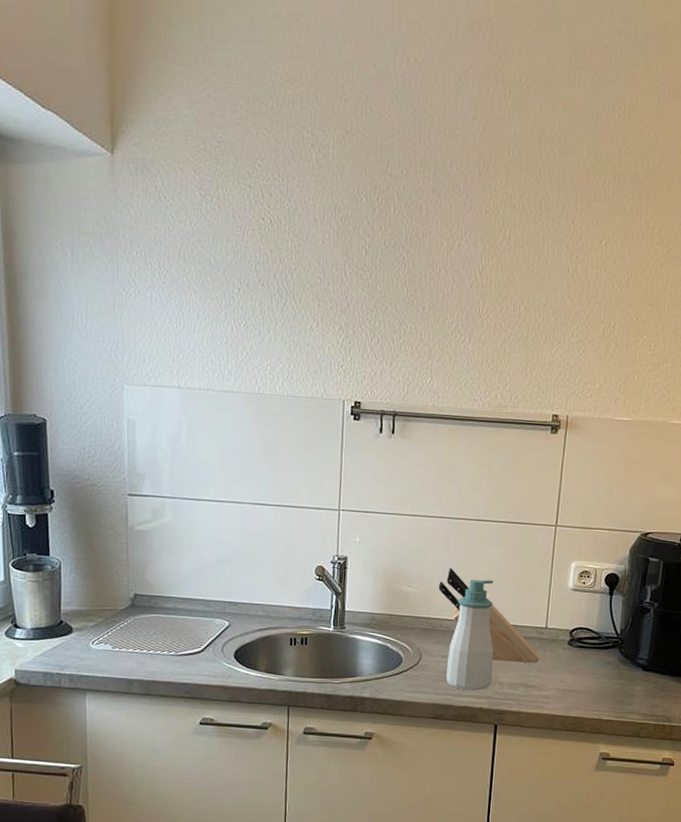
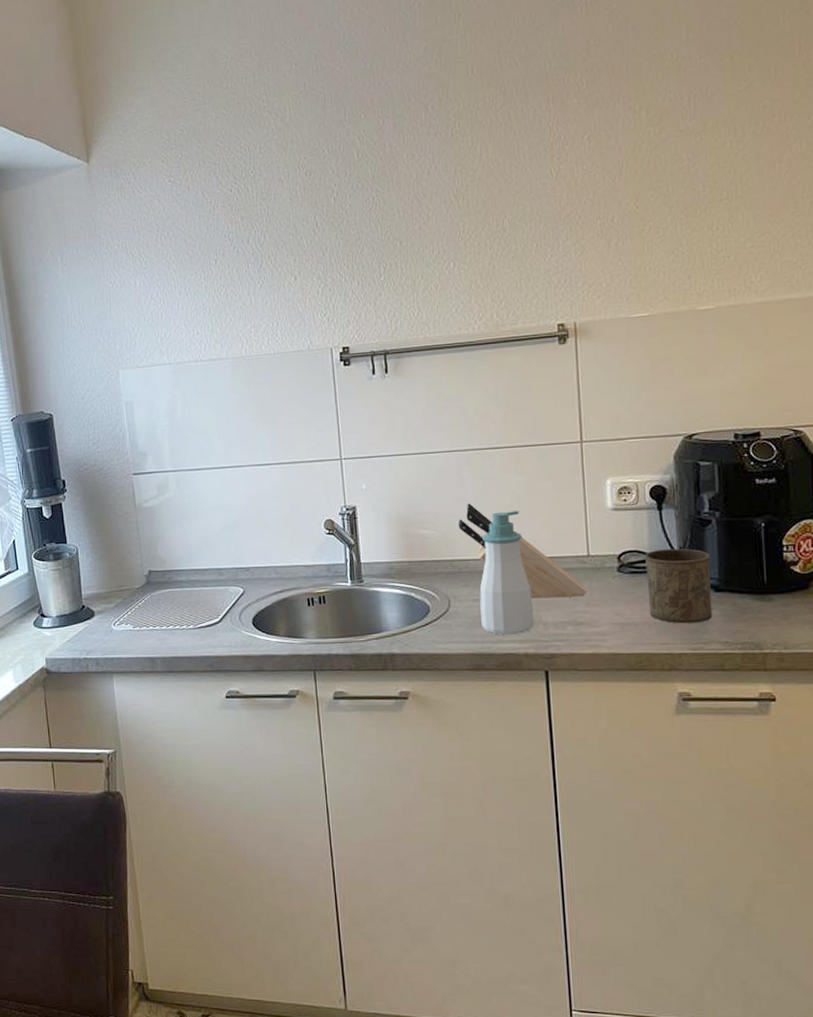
cup: none [588,629,644,696] -> present [645,548,713,624]

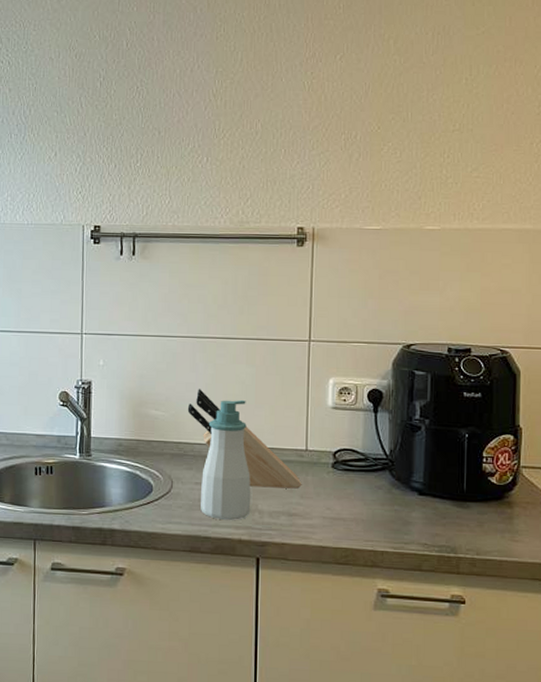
cup: present [645,548,713,624] -> none [357,450,417,524]

